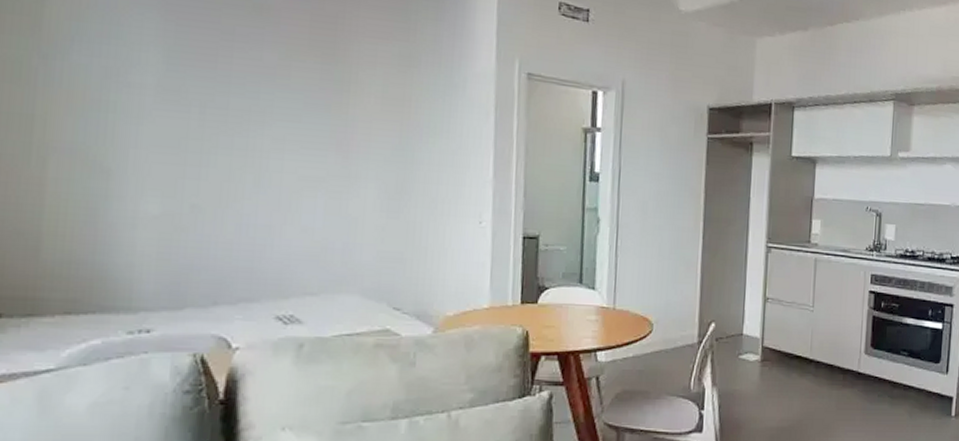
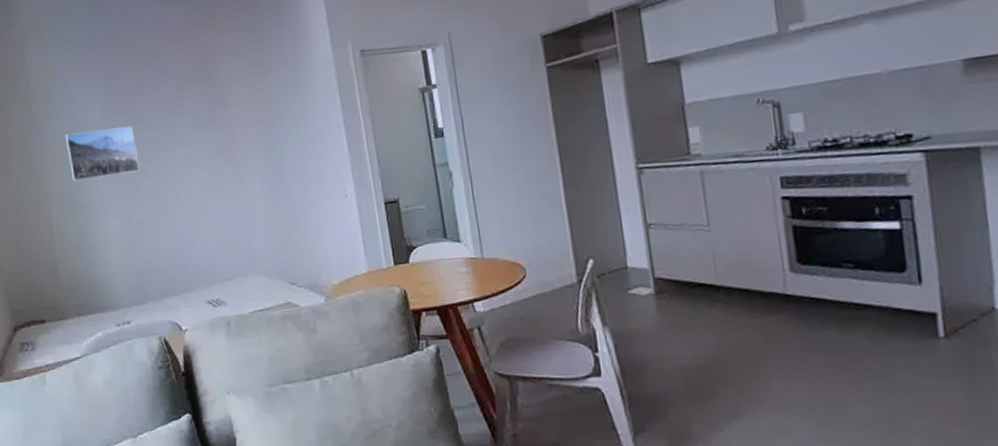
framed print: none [94,72,210,143] -> present [65,125,140,182]

